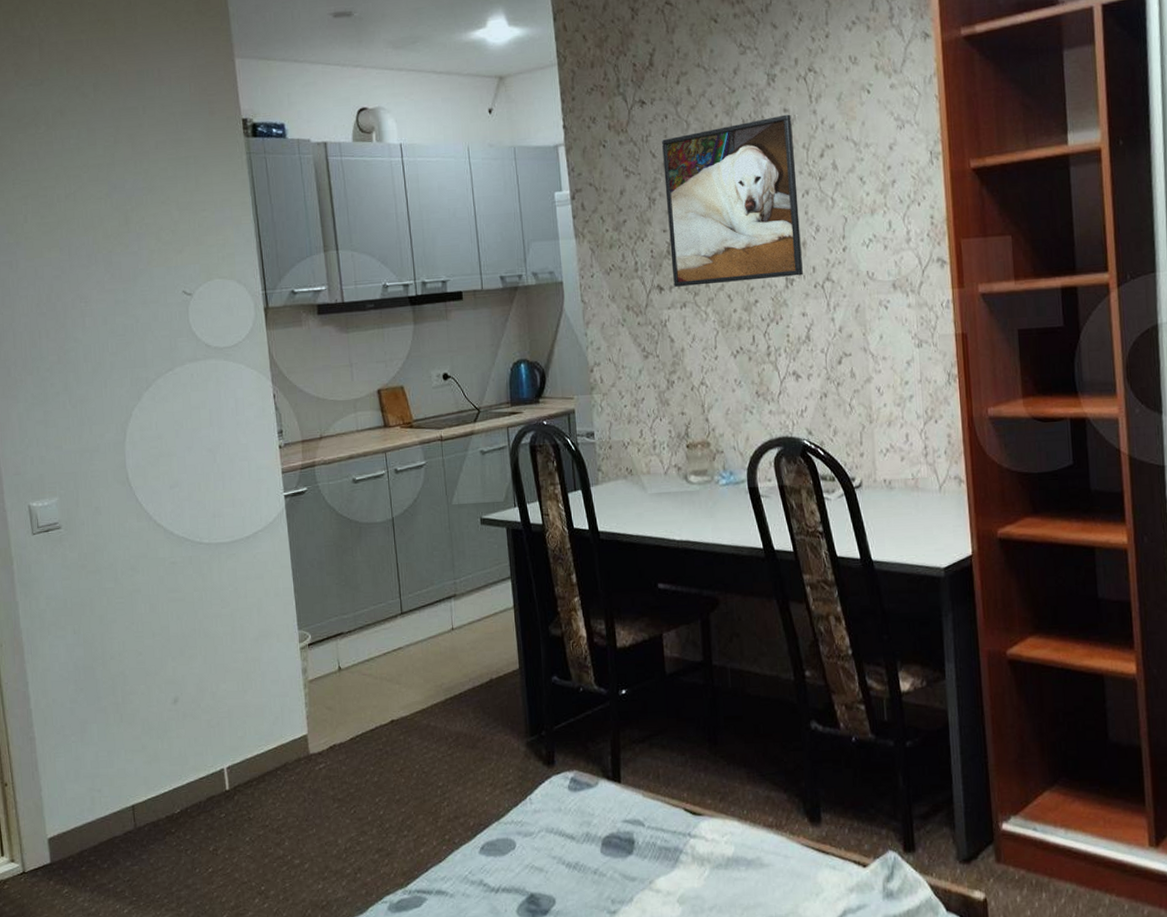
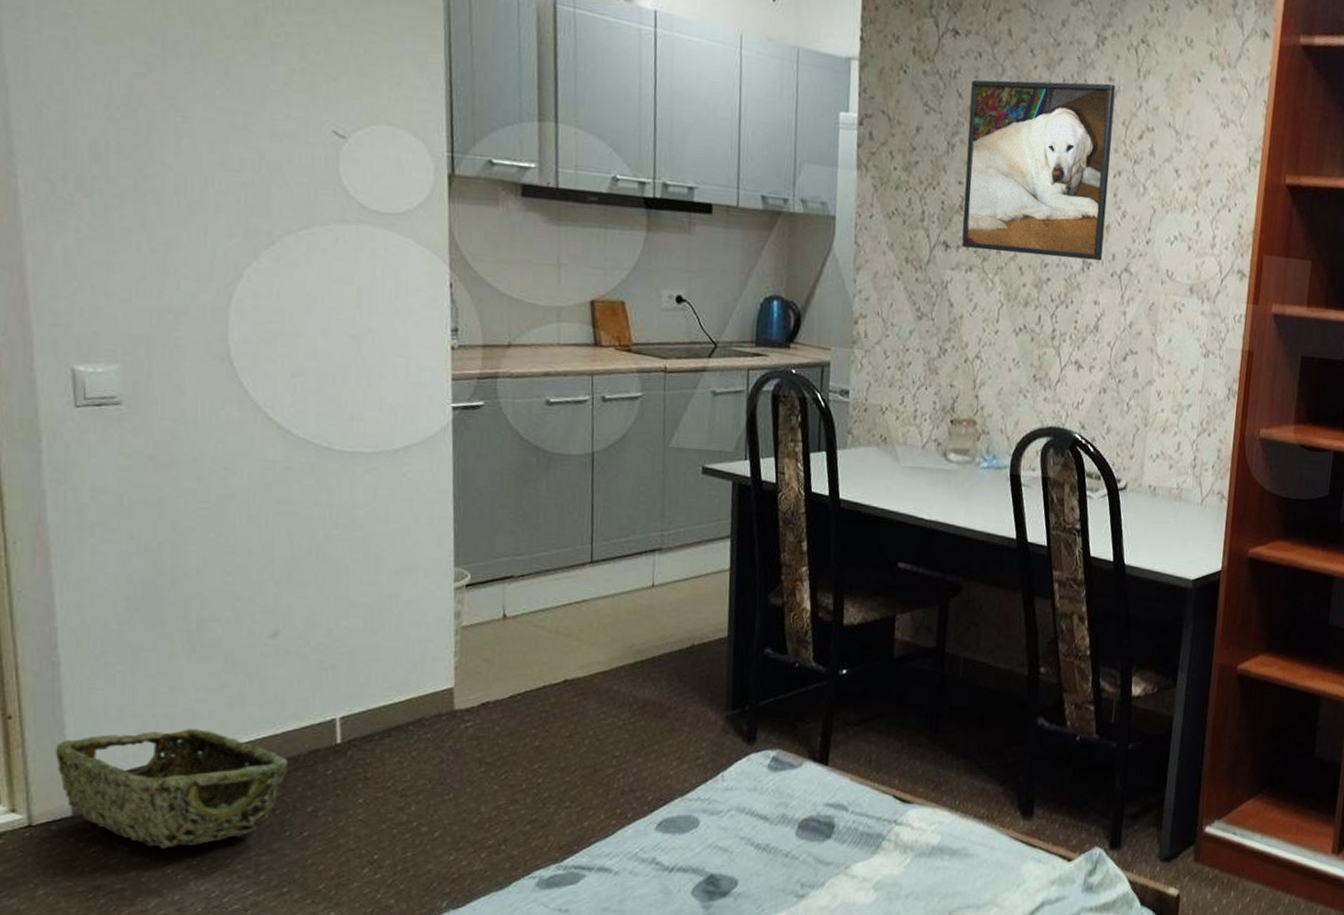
woven basket: none [36,785,193,888] -> present [55,729,288,849]

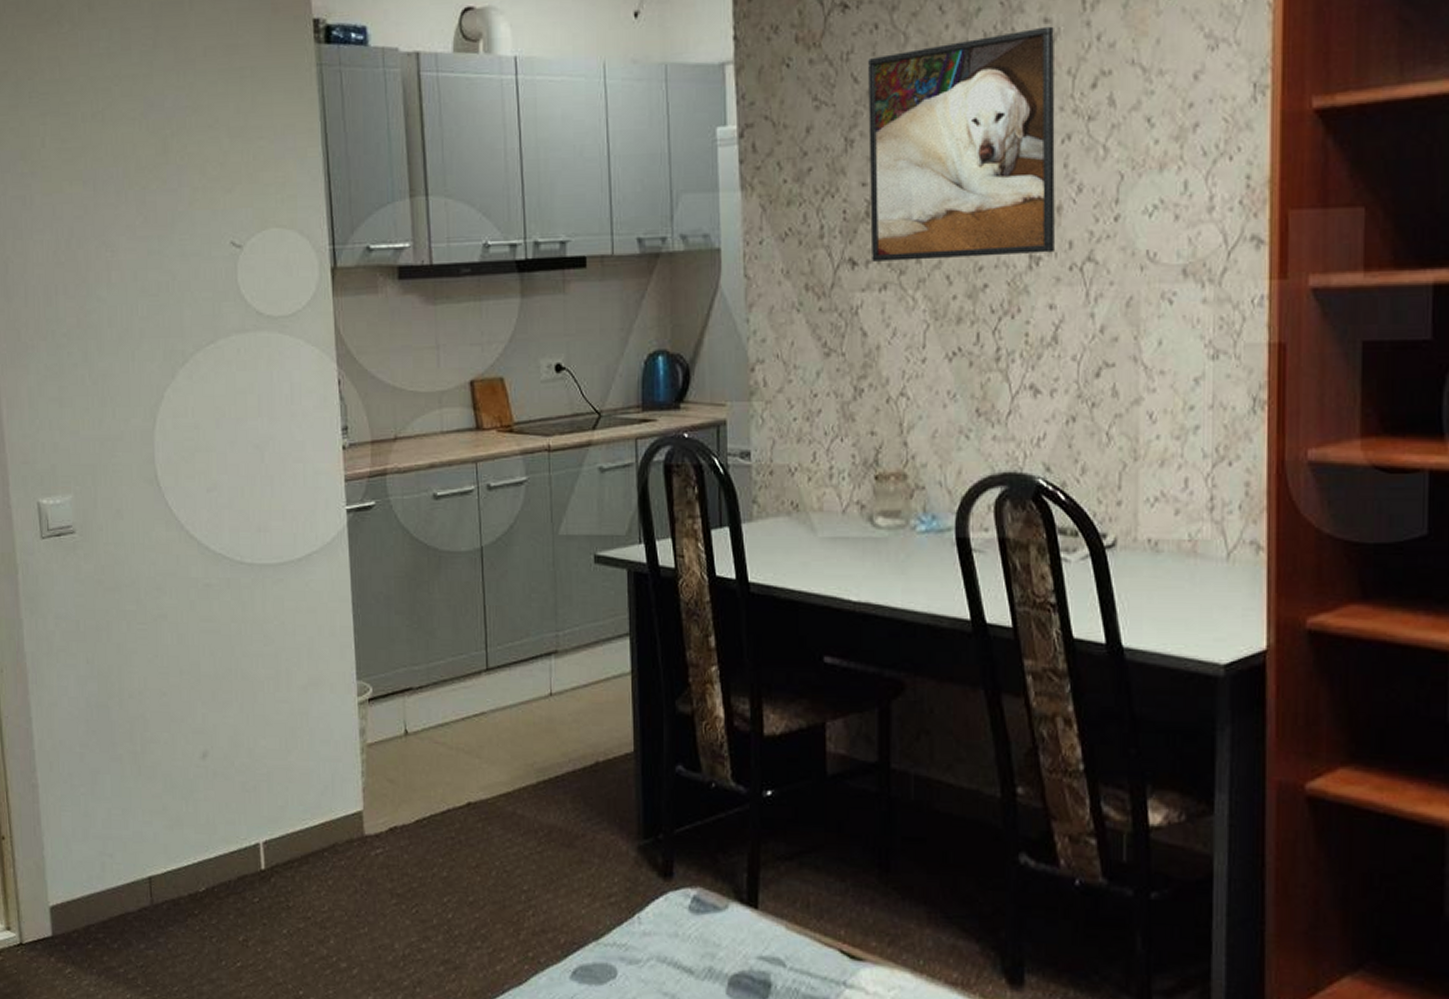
woven basket: present [55,729,288,849] -> none [37,852,221,973]

